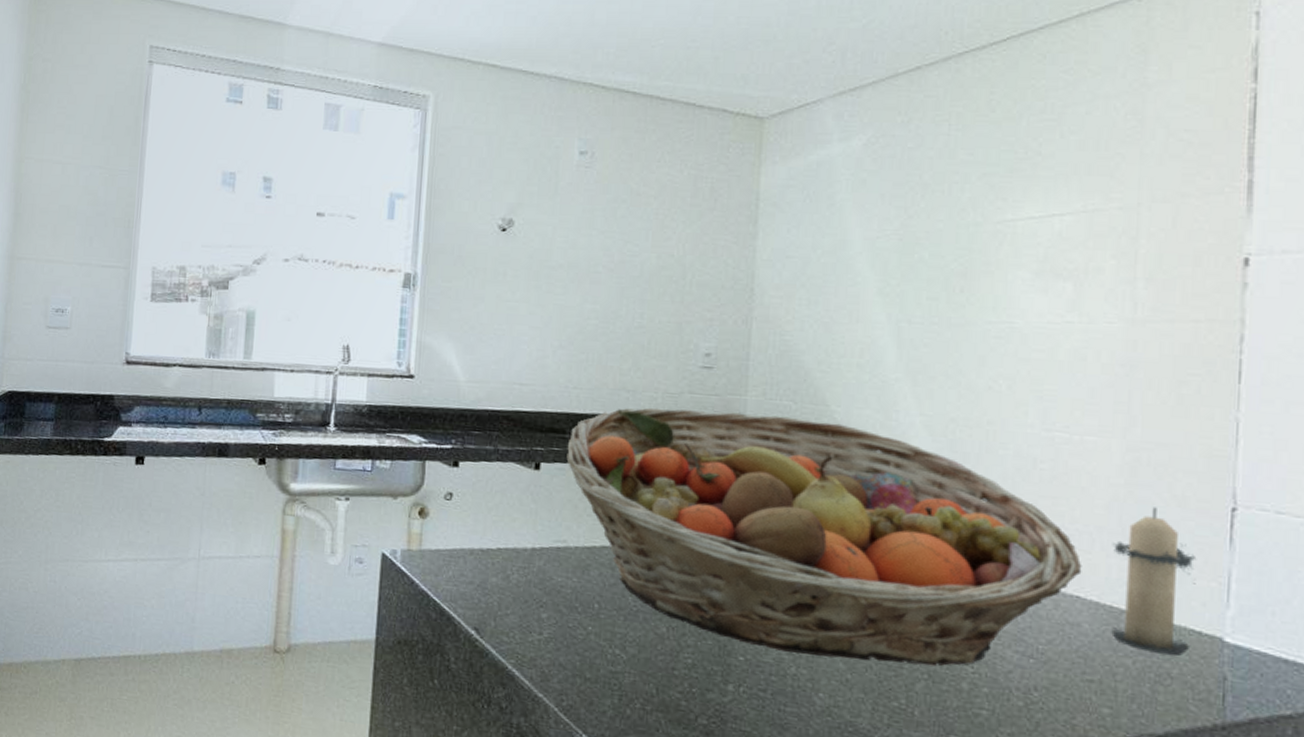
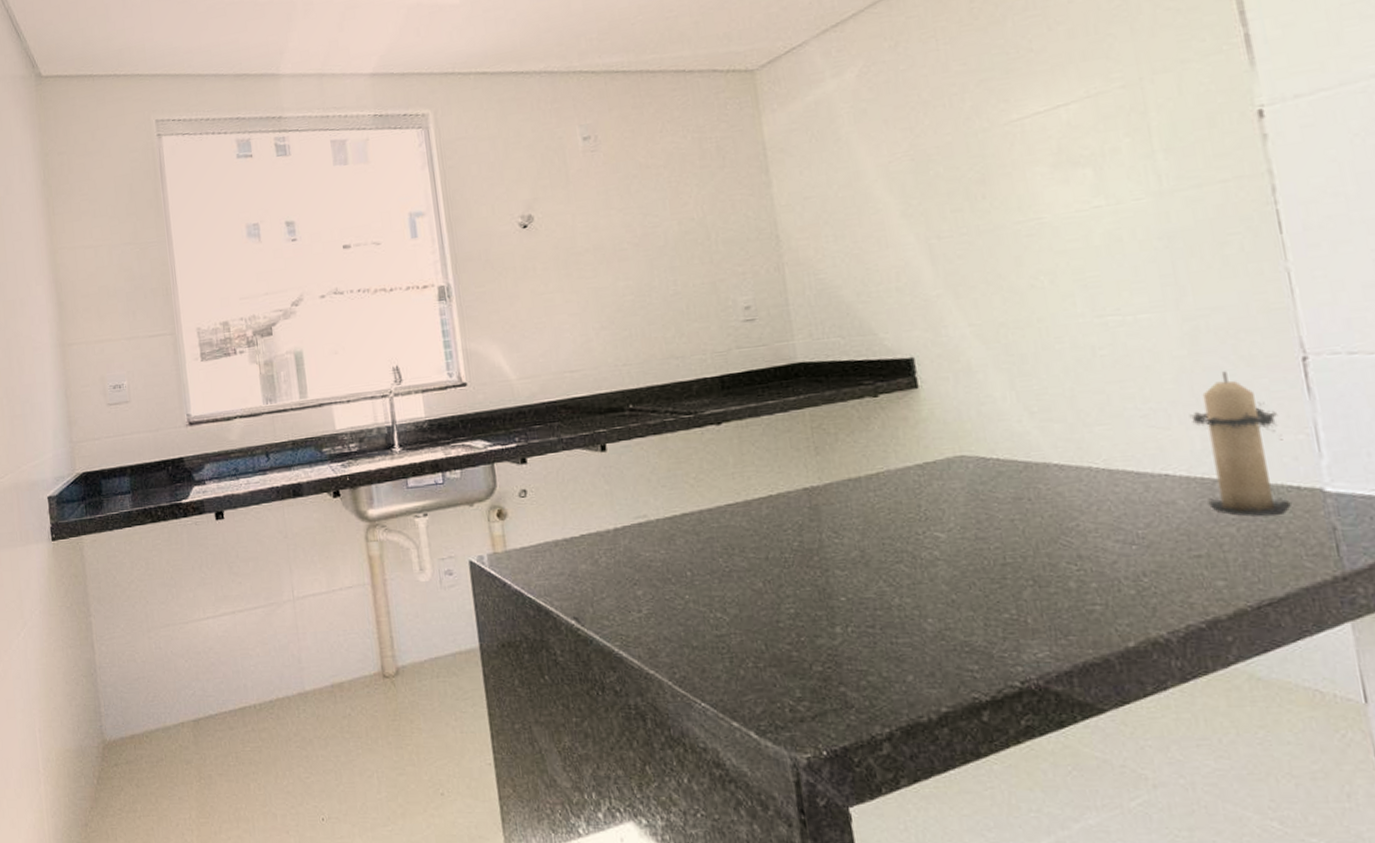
fruit basket: present [566,407,1082,667] -> none [628,349,1165,584]

